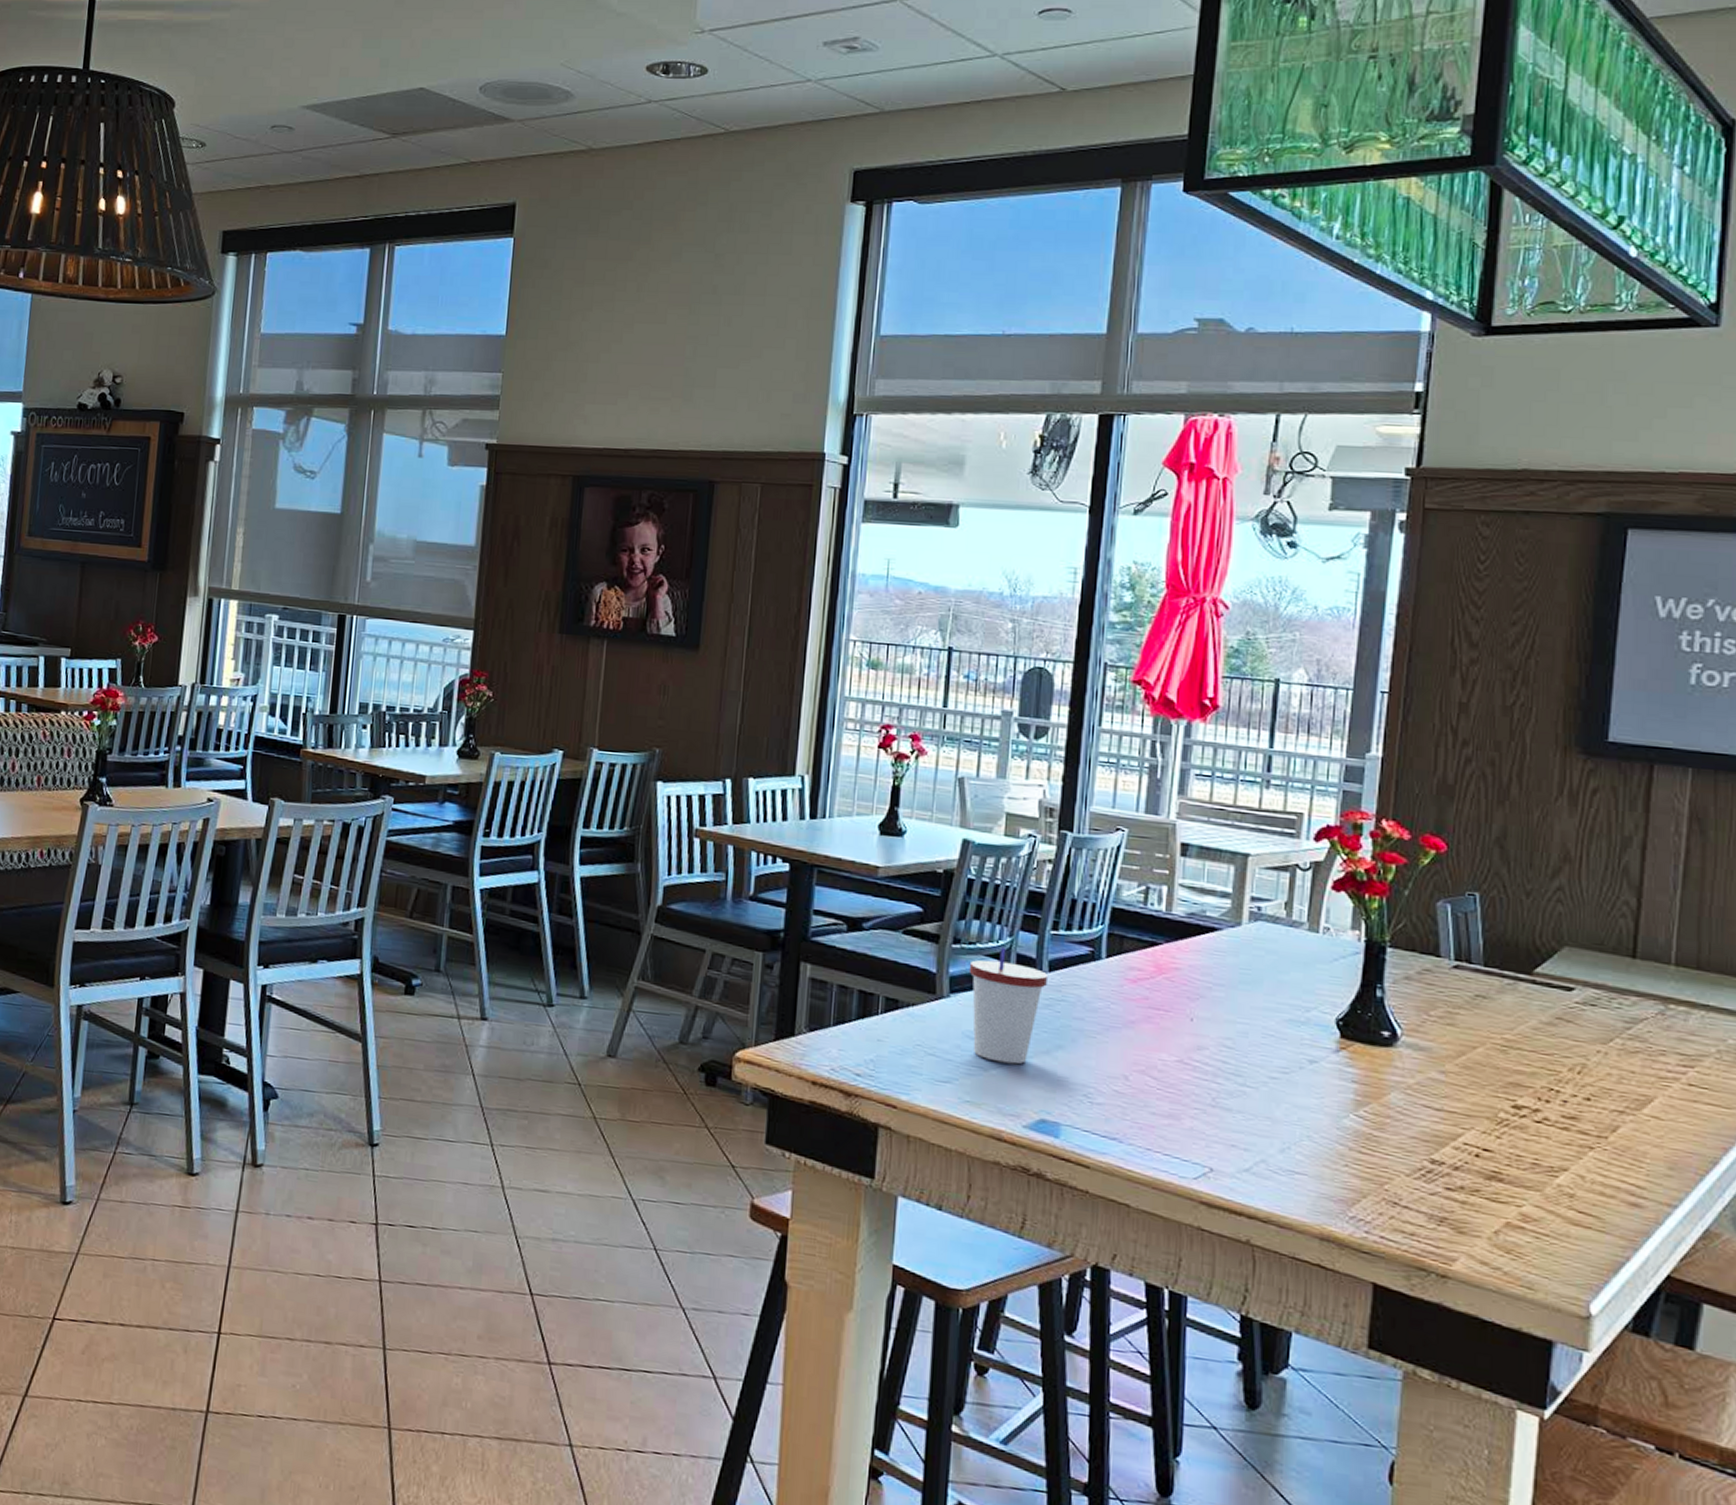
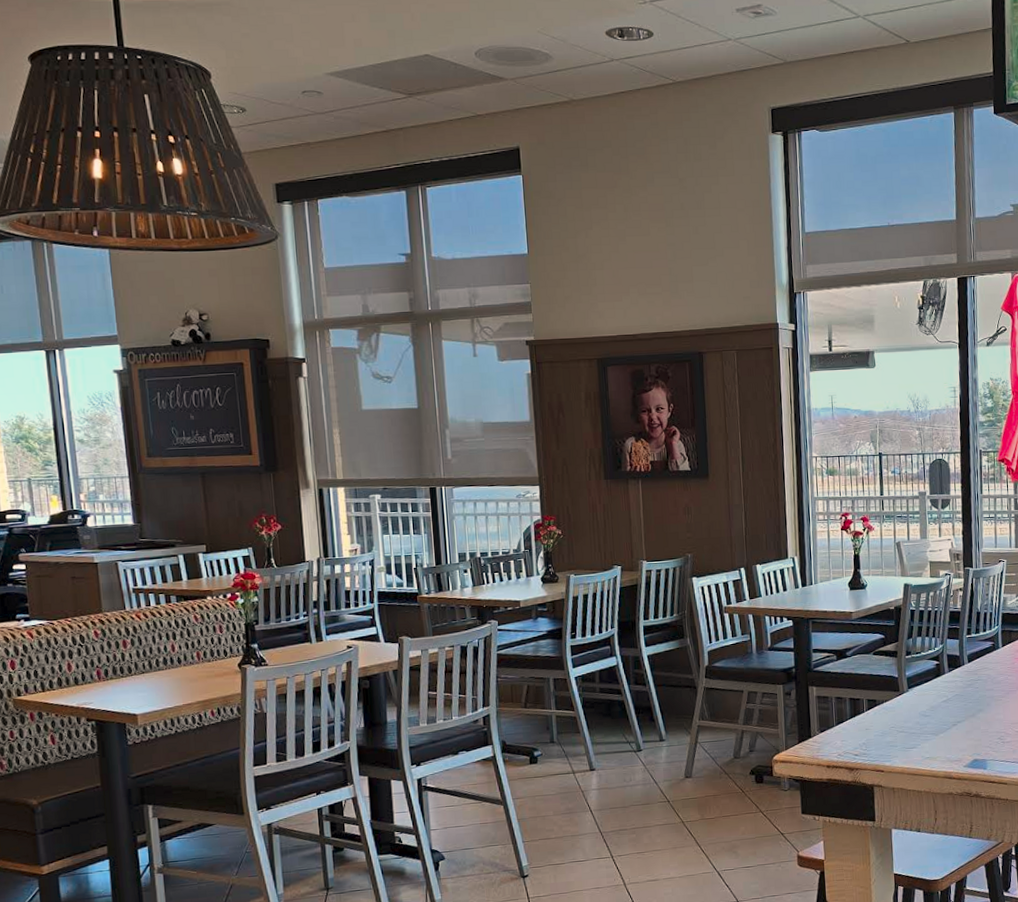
cup: present [969,947,1049,1065] -> none [918,652,969,728]

